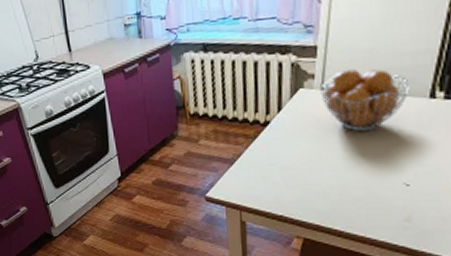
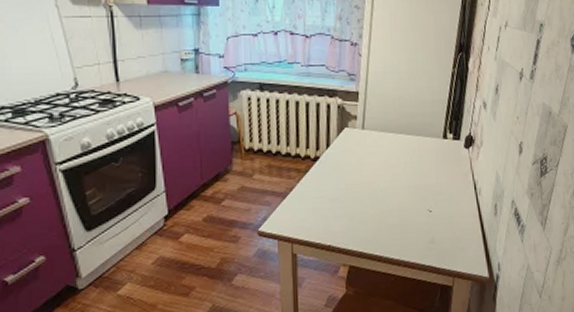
fruit basket: present [320,69,410,132] -> none [361,113,429,166]

